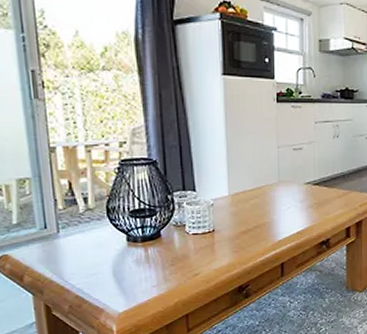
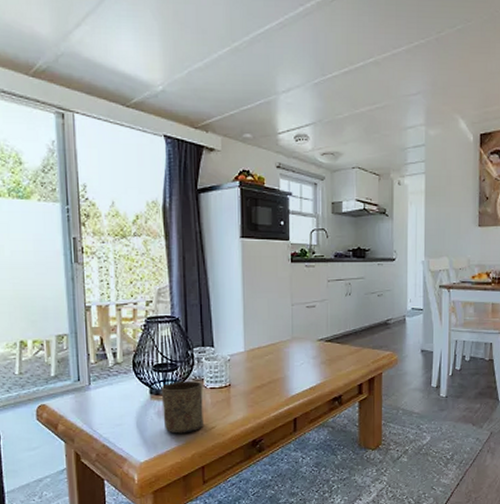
cup: none [139,227,186,282] -> present [161,381,203,434]

